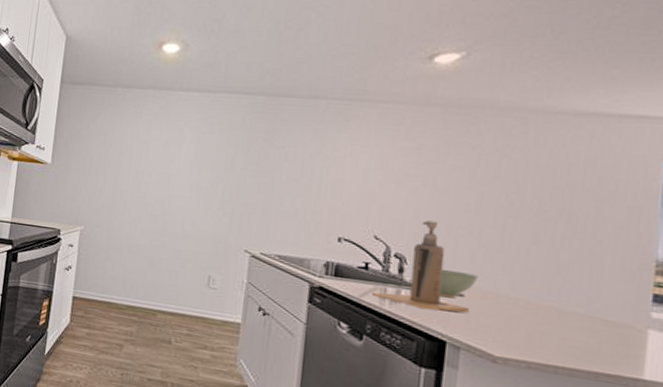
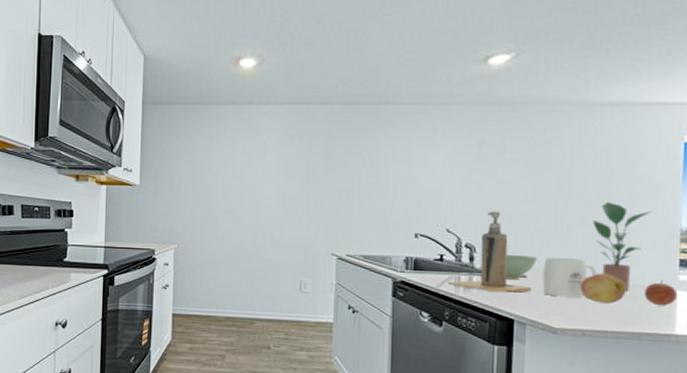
mug: none [482,276,550,326] -> present [542,257,597,298]
fruit: none [527,299,585,337] -> present [580,272,626,304]
potted plant: none [547,221,621,326] -> present [593,201,652,293]
fruit: none [607,314,649,346] -> present [645,279,678,306]

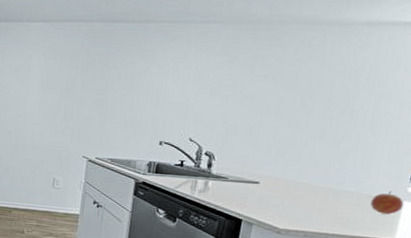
soap dispenser: present [447,211,532,293] -> none [184,123,263,197]
bowl: present [505,254,539,280] -> none [239,162,273,186]
mug: present [542,257,597,298] -> none [273,166,328,204]
fruit: present [580,272,626,304] -> none [308,182,354,210]
potted plant: present [593,201,652,293] -> none [331,117,393,202]

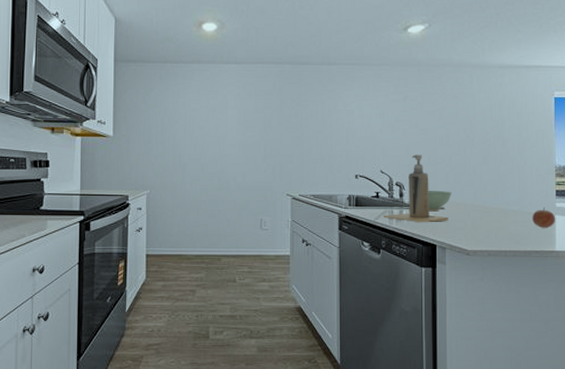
soap dispenser: none [184,123,263,197] -> present [383,154,449,223]
bowl: none [239,162,273,186] -> present [428,190,453,212]

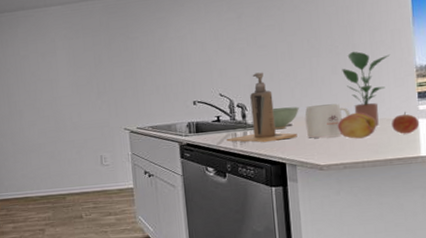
mug: none [456,191,497,225] -> present [305,103,351,139]
fruit: none [485,203,519,228] -> present [337,112,376,139]
potted plant: none [492,145,534,219] -> present [342,51,390,127]

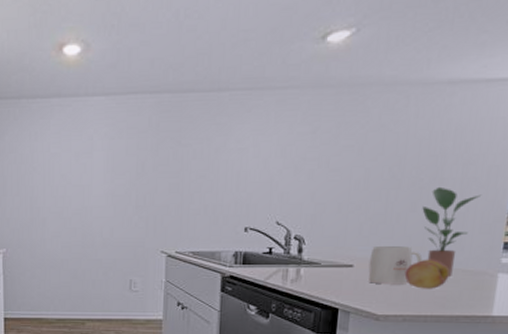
soap dispenser: present [226,72,298,143] -> none [275,201,358,283]
bowl: present [272,106,300,130] -> none [332,244,366,270]
fruit: present [392,111,420,135] -> none [466,263,499,289]

